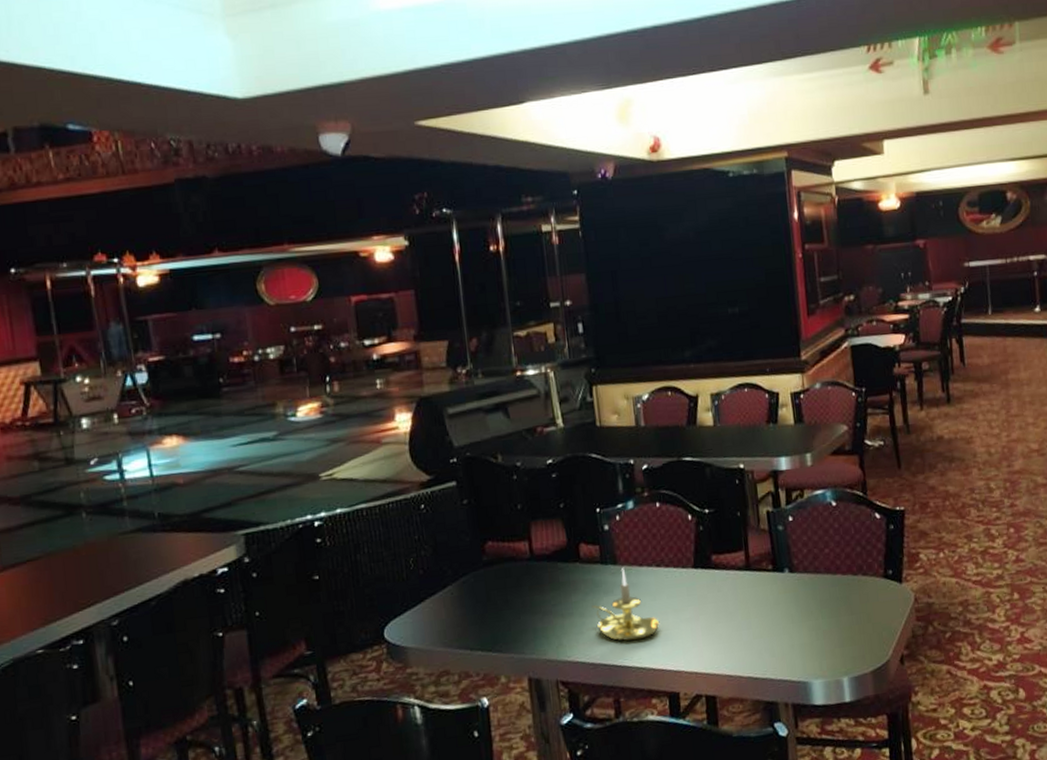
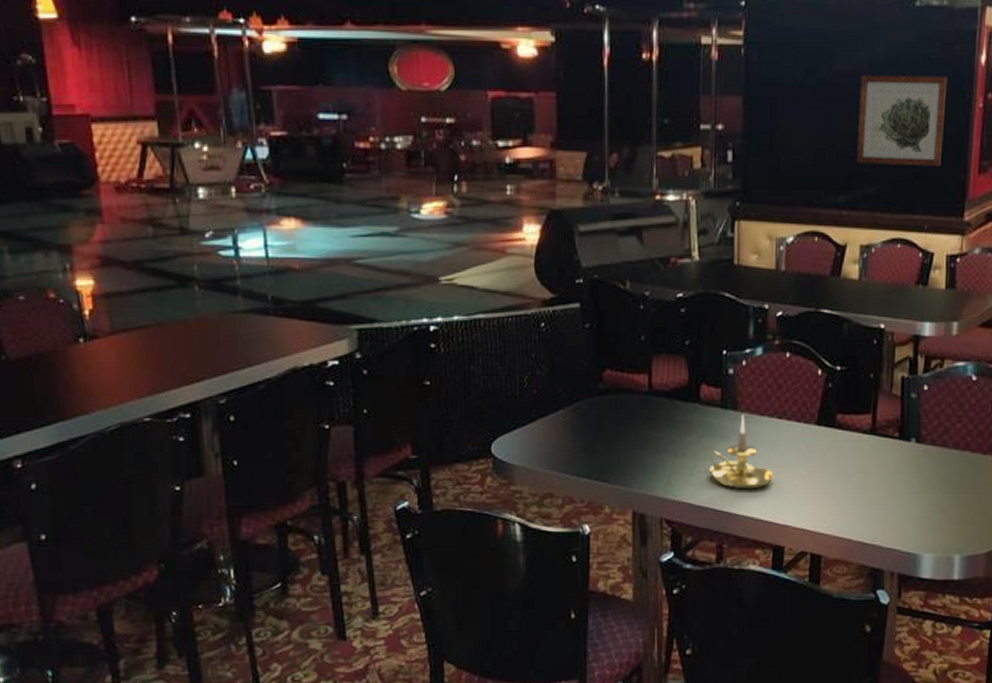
wall art: none [689,234,773,321] -> present [856,75,948,167]

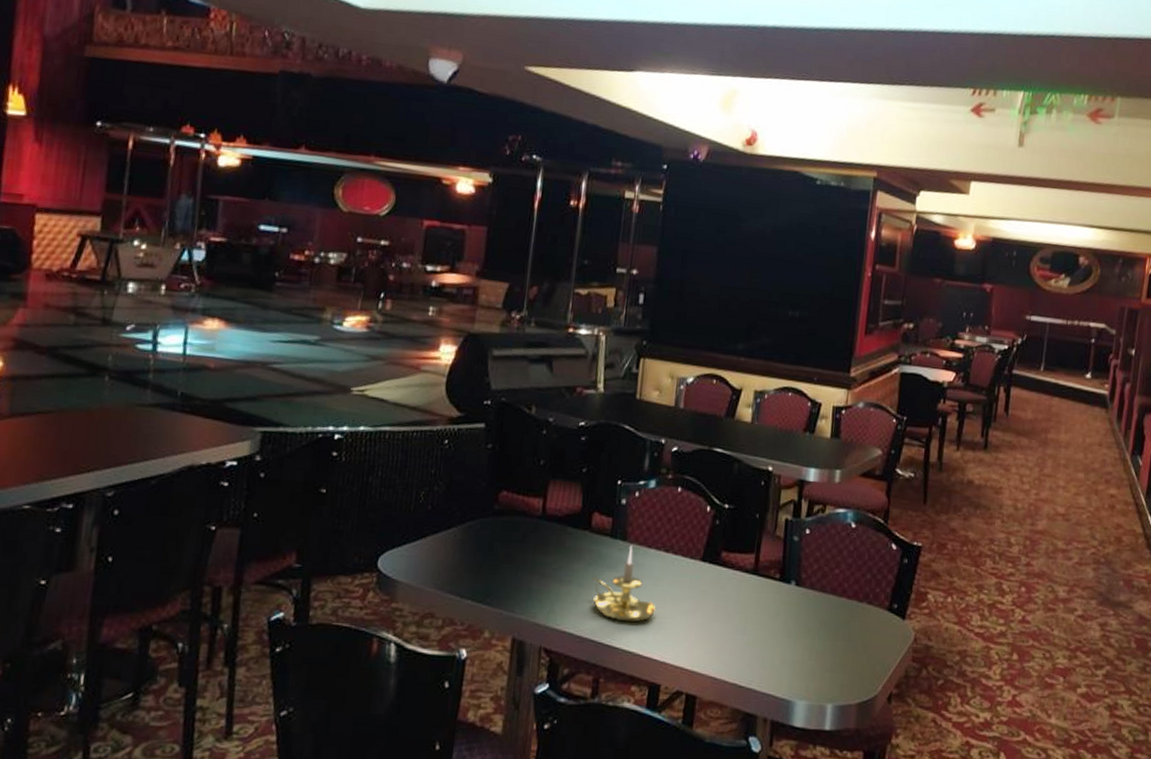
wall art: present [856,75,948,167] -> none [756,239,841,326]

